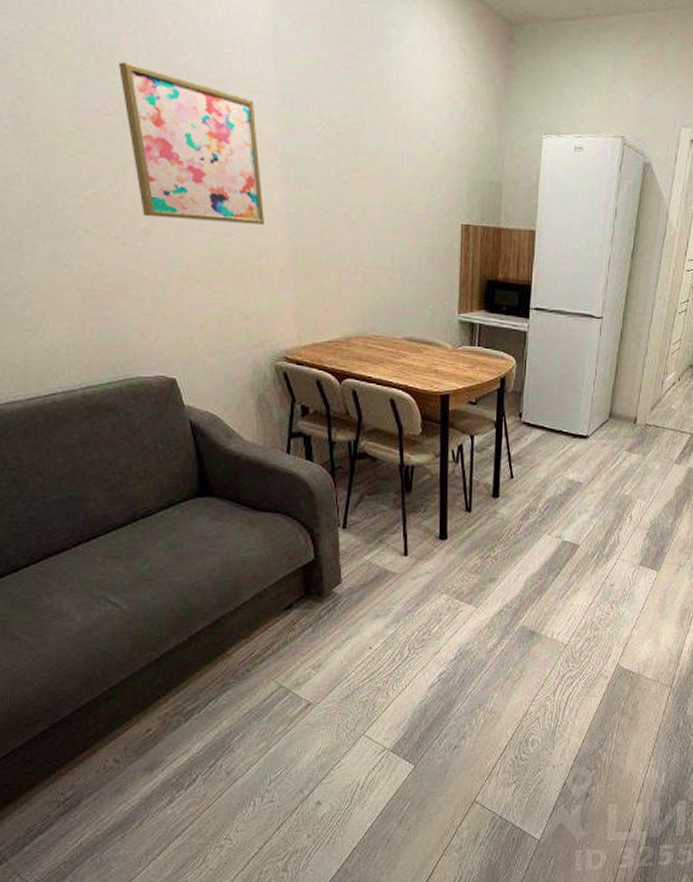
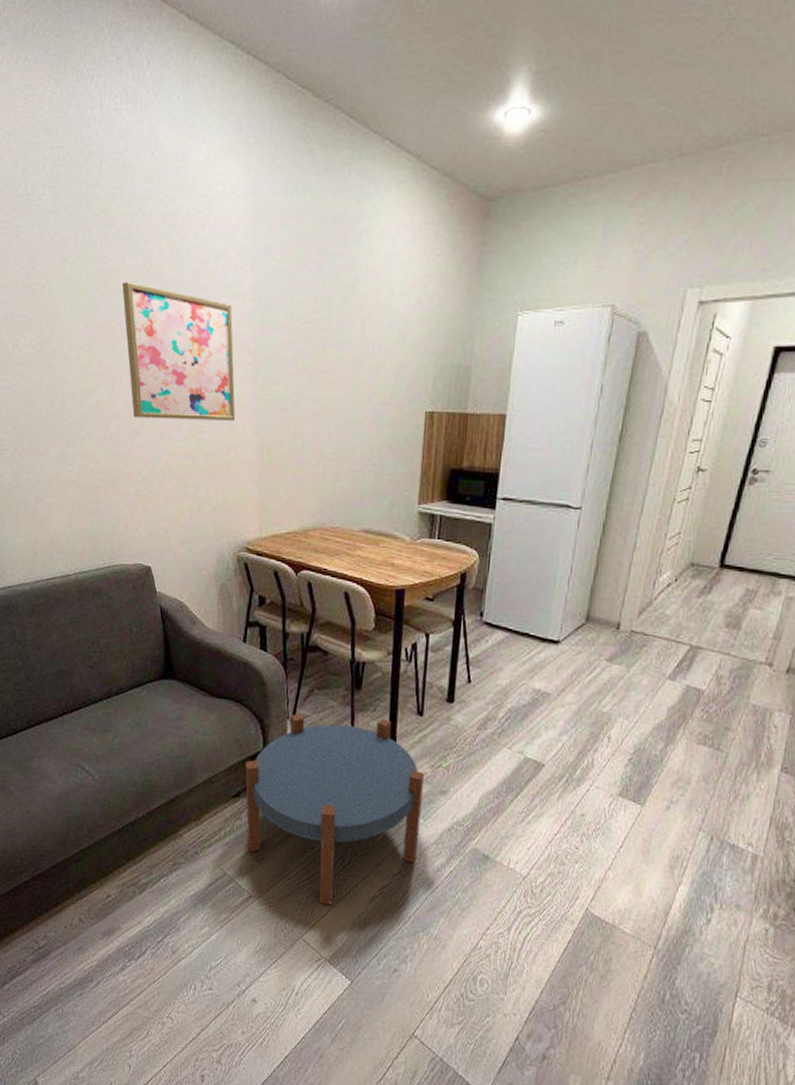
side table: none [296,518,474,700] -> present [245,713,424,905]

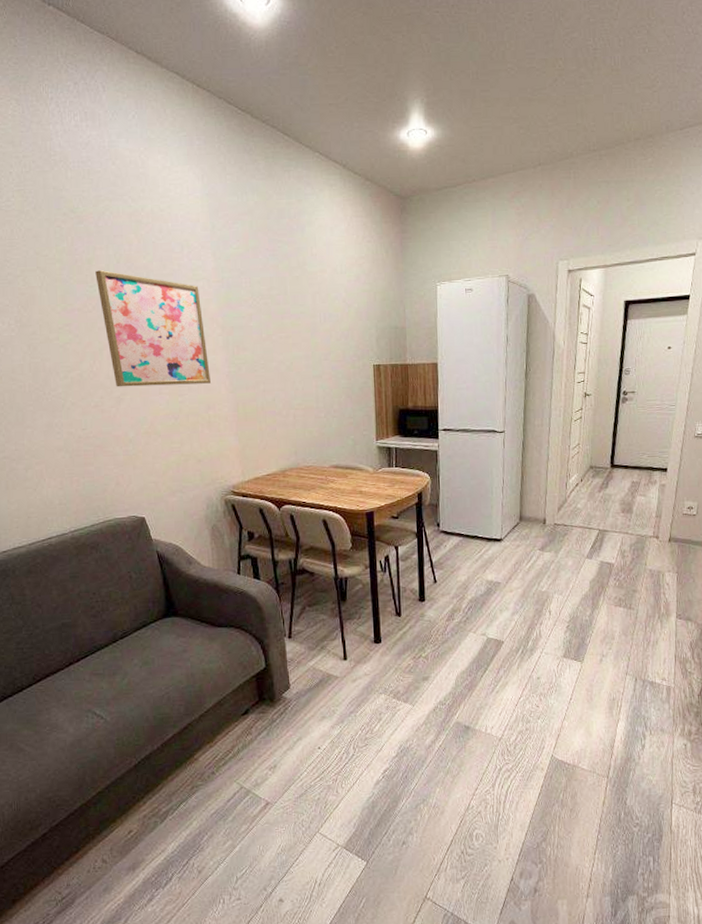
side table: present [245,713,424,905] -> none [250,623,411,798]

